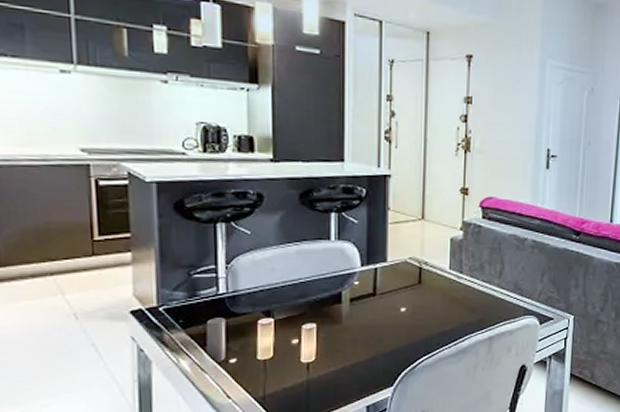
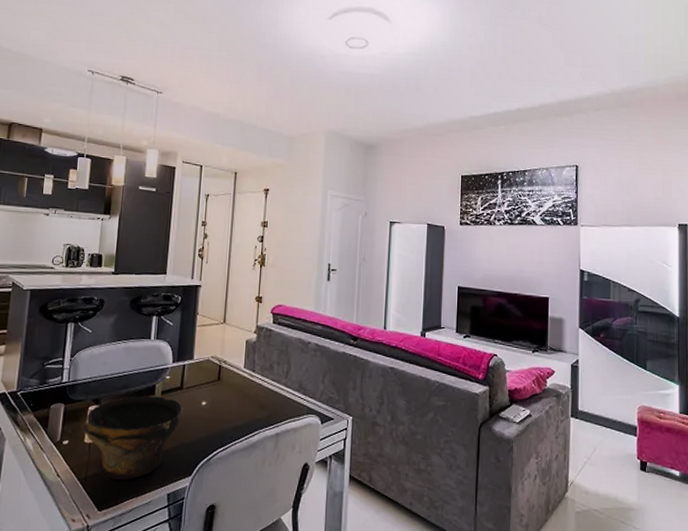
bowl: none [255,303,378,397] -> present [84,395,183,481]

